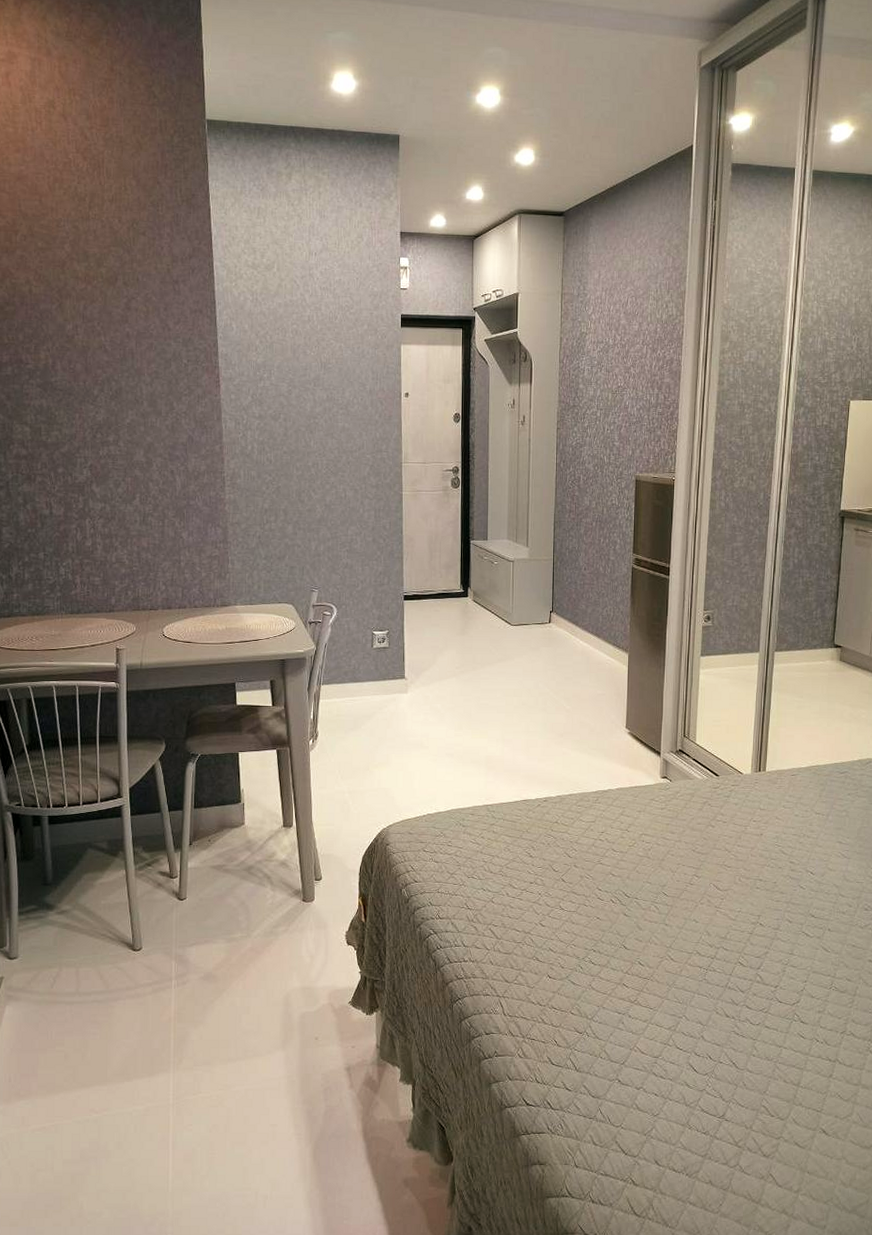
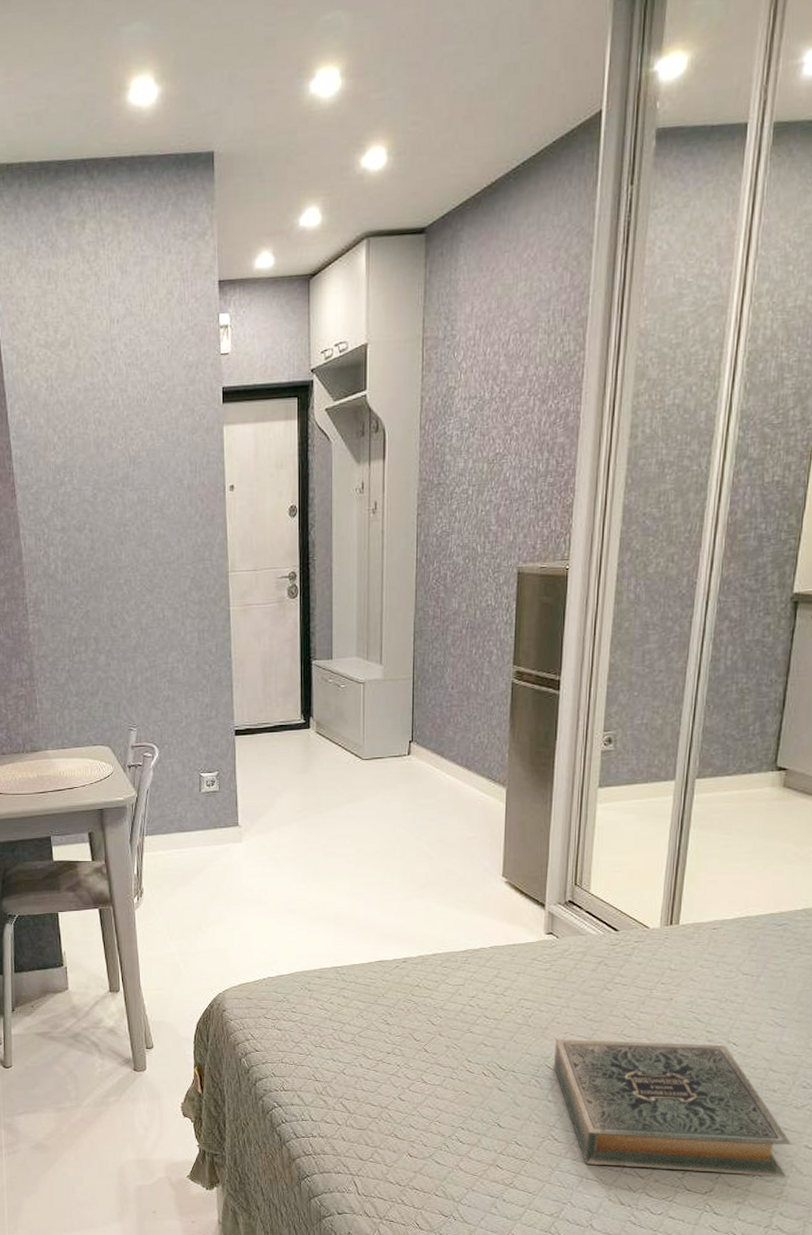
hardback book: none [670,869,858,988] -> present [554,1039,791,1177]

